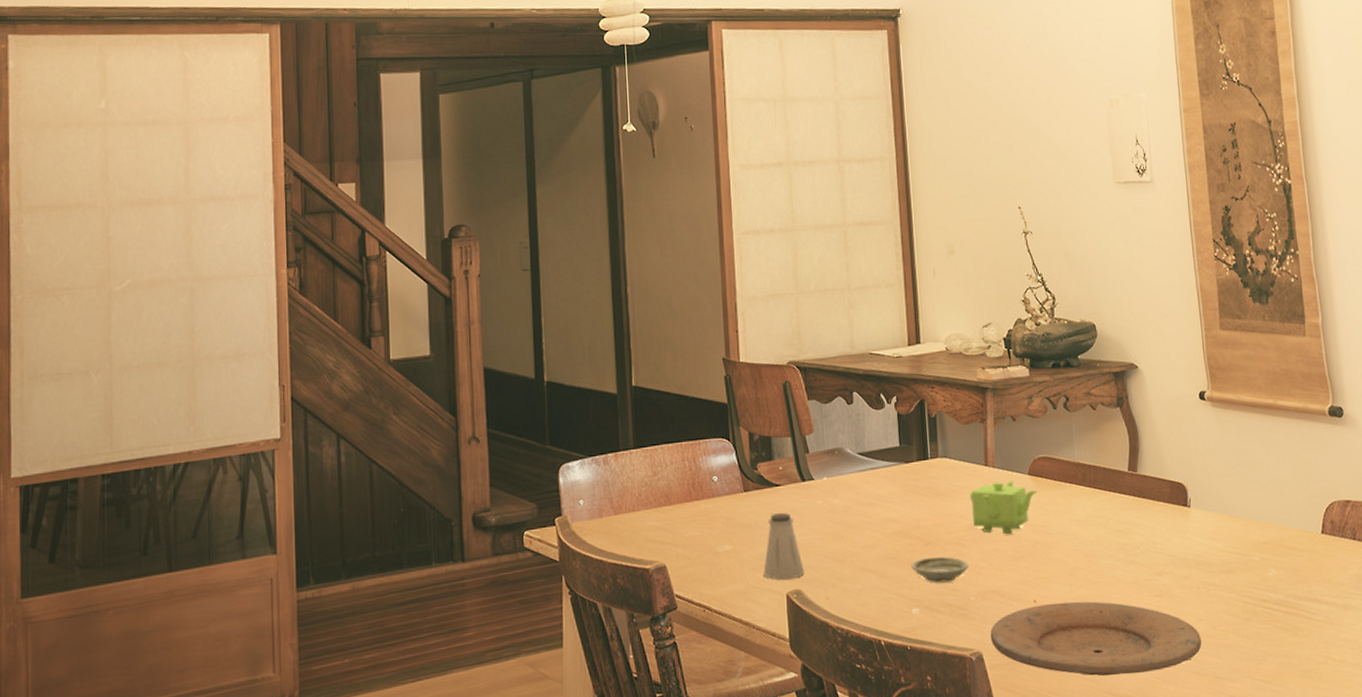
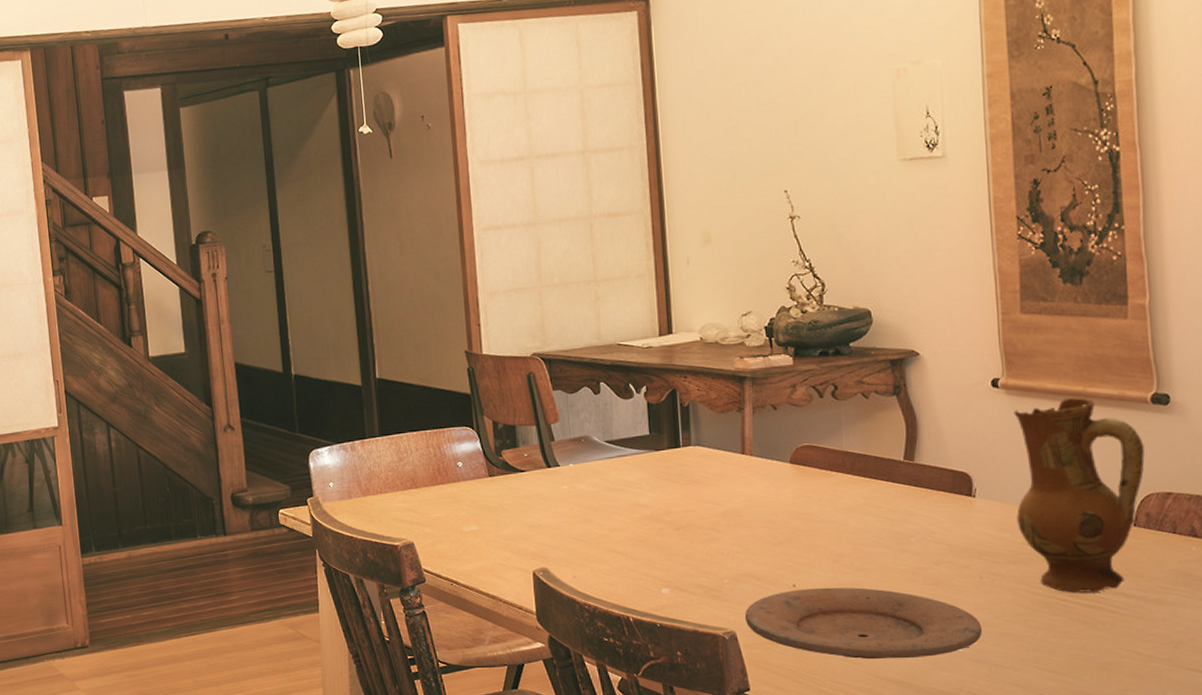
saltshaker: present [763,513,804,580] -> none [509,497,551,558]
saucer: present [911,556,969,583] -> none [661,540,723,566]
teapot: present [970,481,1039,535] -> none [725,469,801,521]
ceramic jug: none [1219,410,1327,601] -> present [1014,398,1145,593]

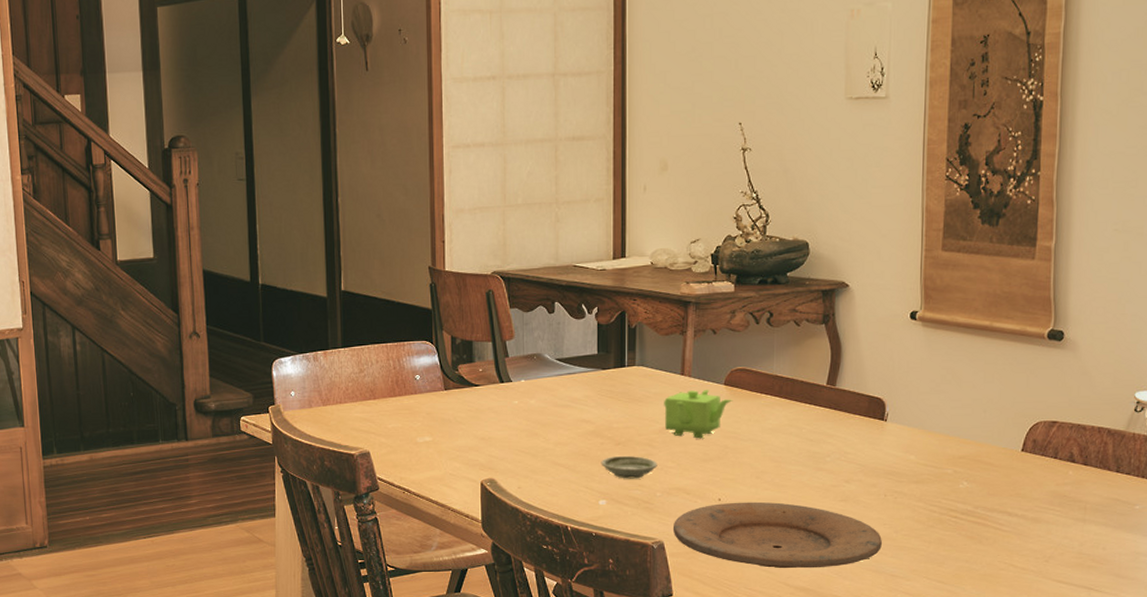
saucer: none [661,540,723,566] -> present [601,455,657,479]
teapot: none [725,469,801,521] -> present [664,390,733,439]
ceramic jug: present [1014,398,1145,593] -> none [921,332,1038,511]

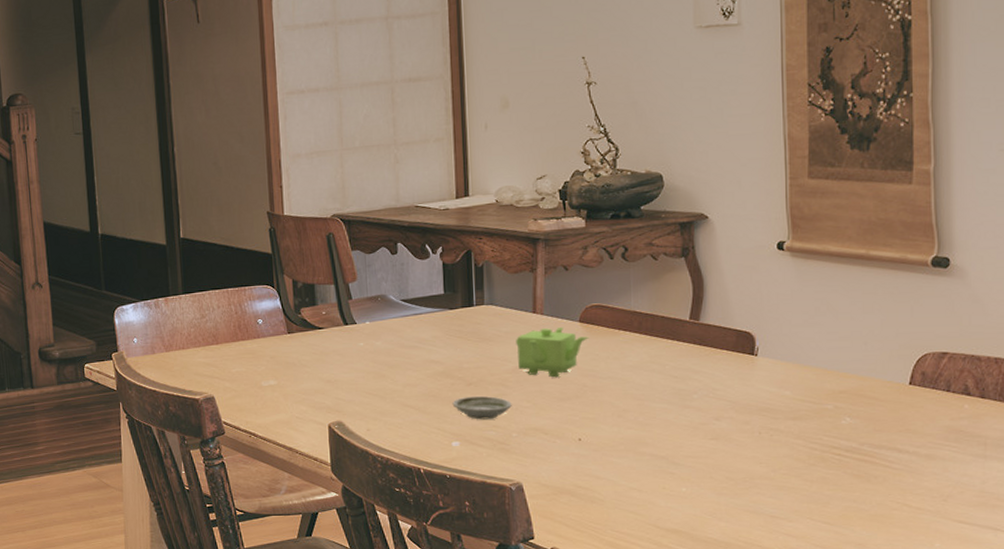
plate: present [672,501,882,569] -> none [531,441,759,510]

